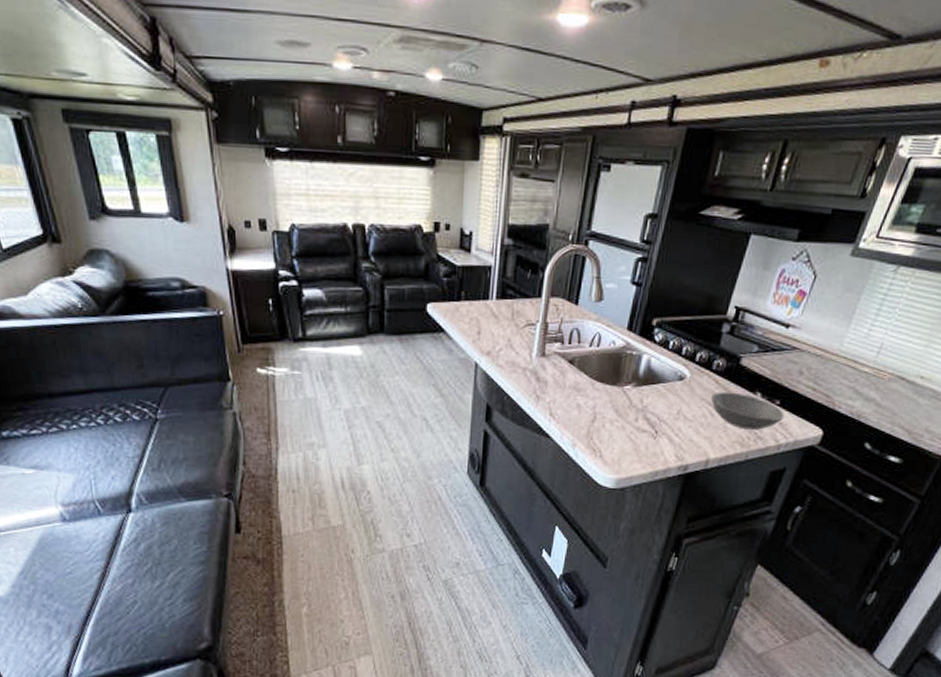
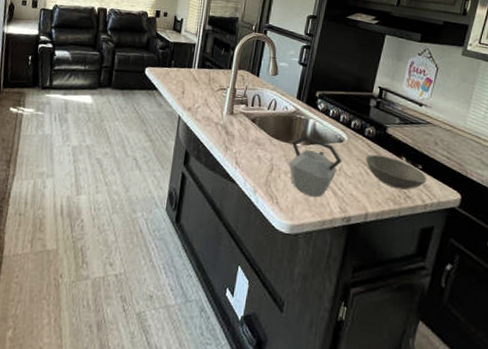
kettle: none [616,375,682,447] -> present [289,135,343,198]

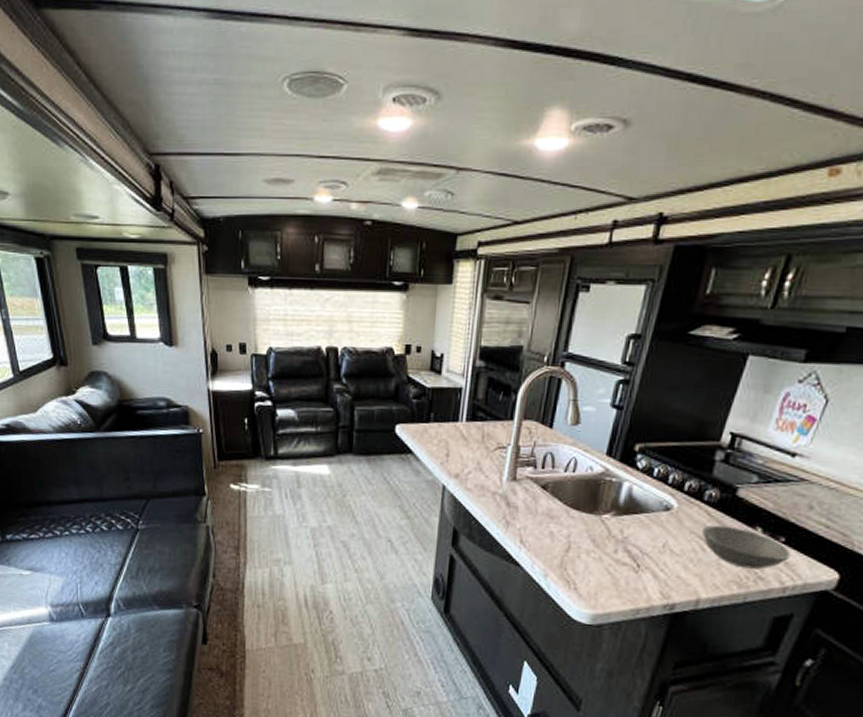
kettle: present [289,135,343,198] -> none [593,504,669,582]

